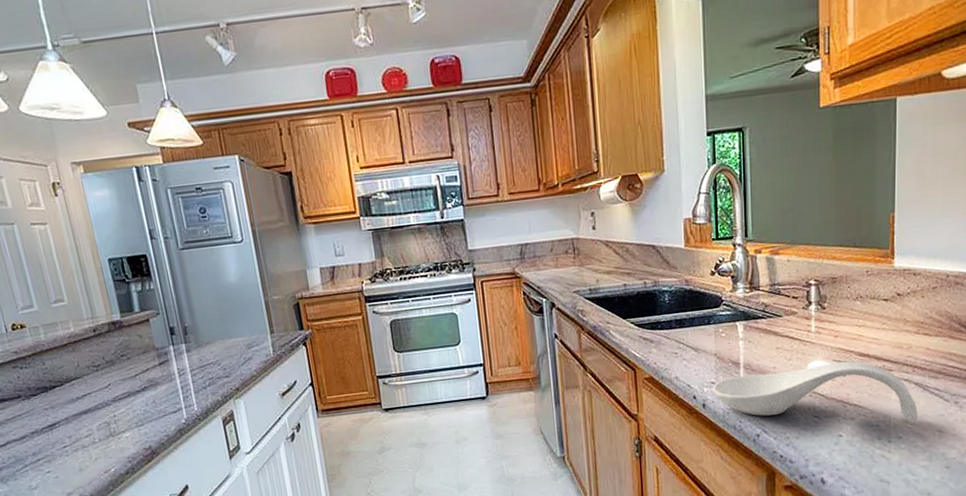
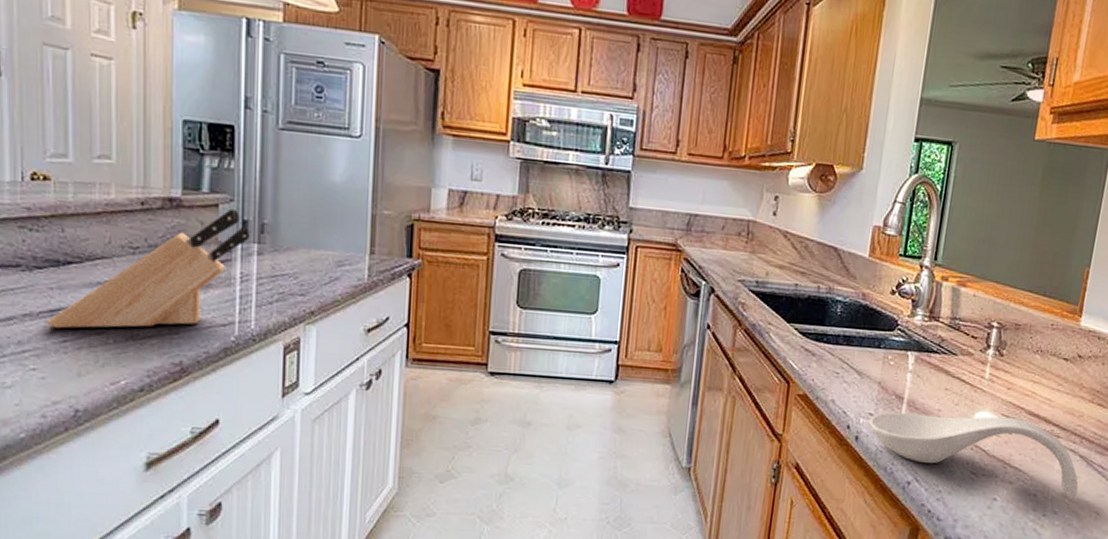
knife block: none [48,320,178,439] -> present [46,208,250,329]

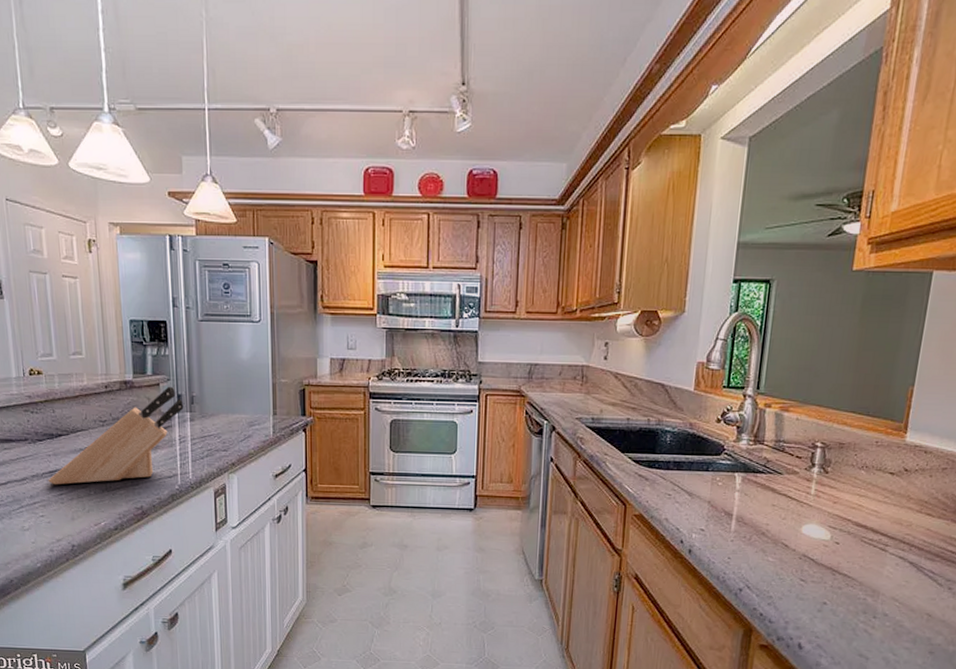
spoon rest: present [868,412,1079,498] -> none [700,527,909,602]

